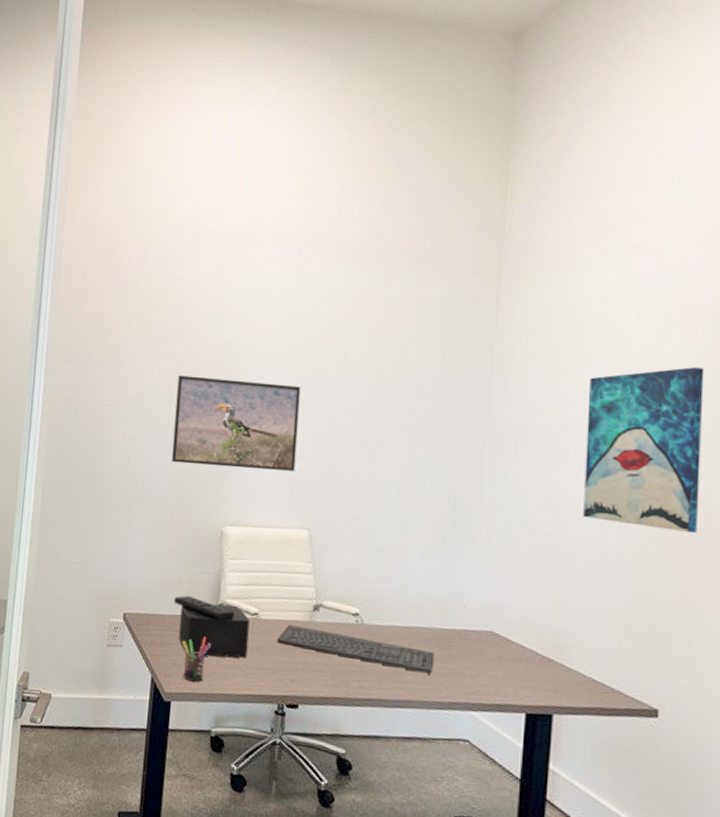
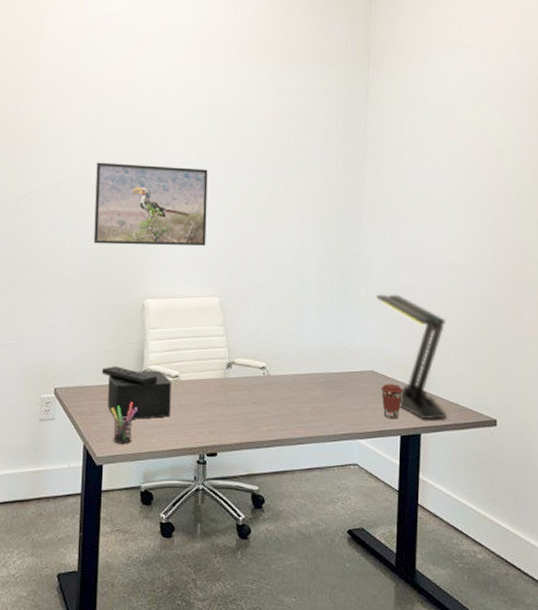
keyboard: present [277,625,435,674] -> none [197,383,328,412]
desk lamp: none [499,541,593,700] -> present [375,294,447,419]
coffee cup: none [502,649,530,693] -> present [381,384,402,419]
wall art: present [583,367,704,533] -> none [438,144,521,276]

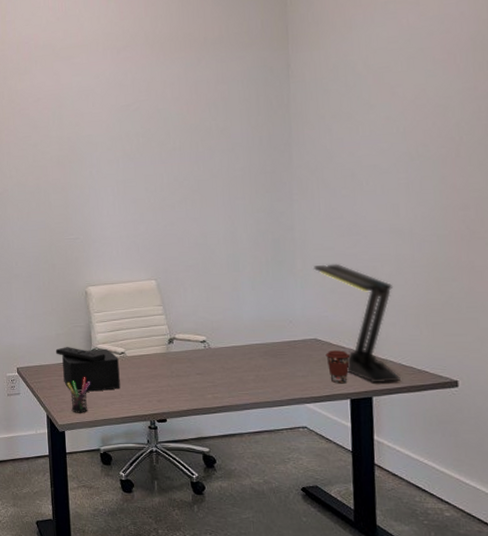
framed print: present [93,162,208,246] -> none [32,164,138,242]

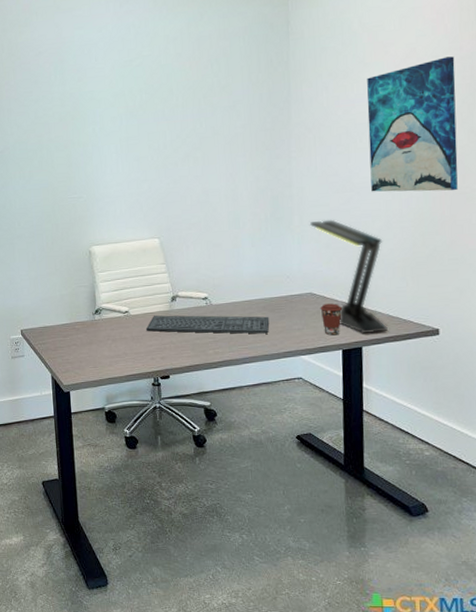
speaker: present [55,347,120,392] -> none [59,307,125,352]
pen holder: present [67,377,90,413] -> none [72,337,95,373]
keyboard: none [143,357,272,380] -> present [146,315,270,334]
wall art: none [373,97,476,236] -> present [367,56,458,192]

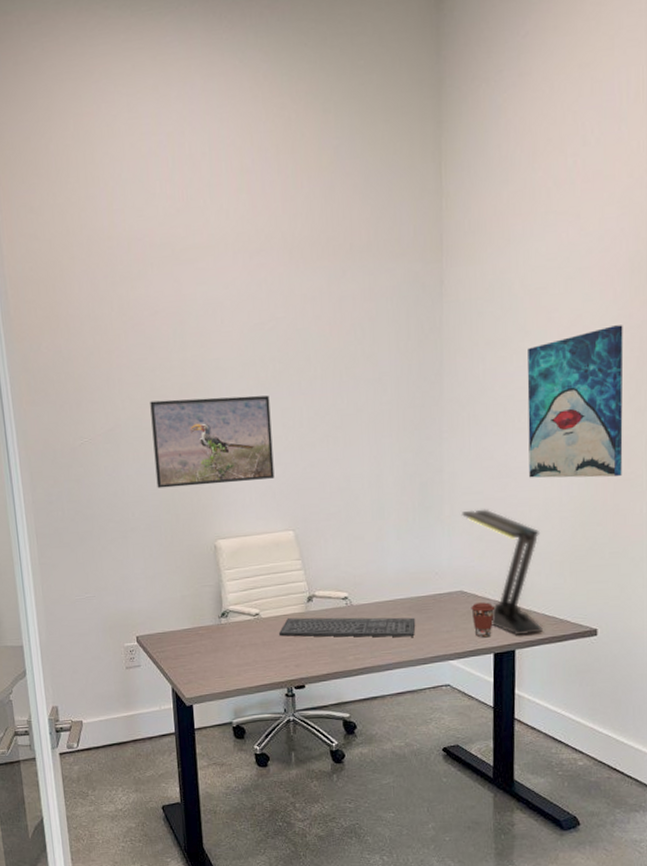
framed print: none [34,121,142,202] -> present [150,395,275,489]

